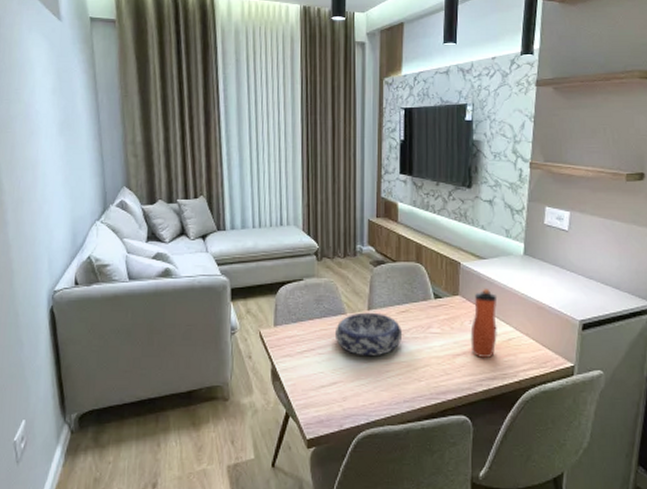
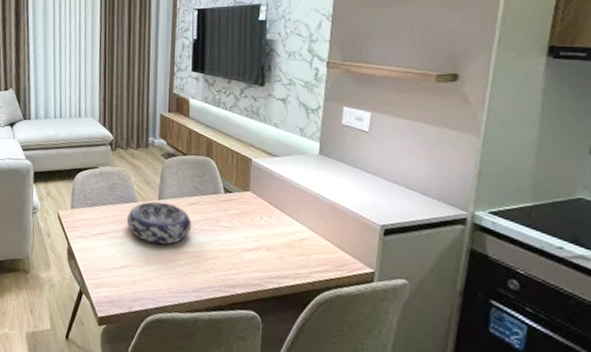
water bottle: present [470,289,498,358] -> none [261,186,290,256]

